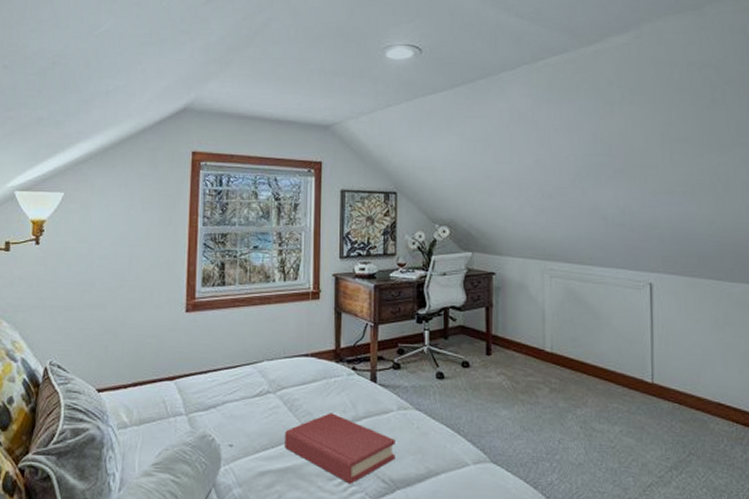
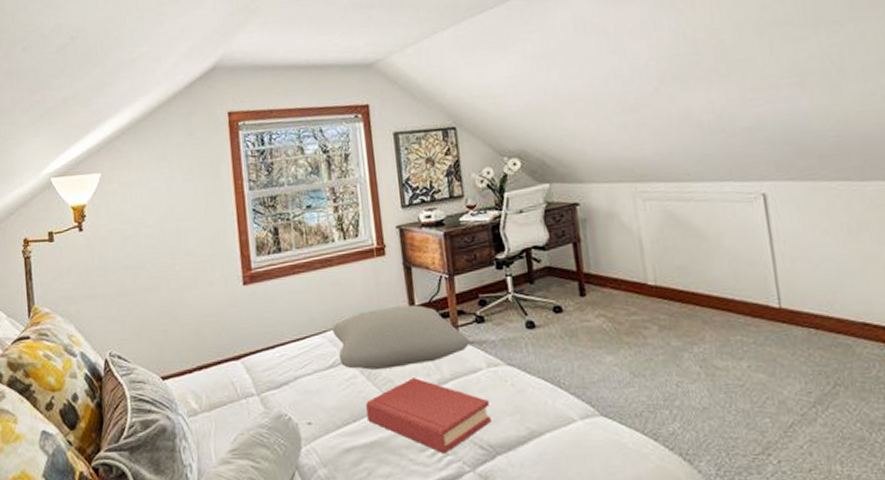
cushion: none [263,346,384,402] -> present [332,305,469,370]

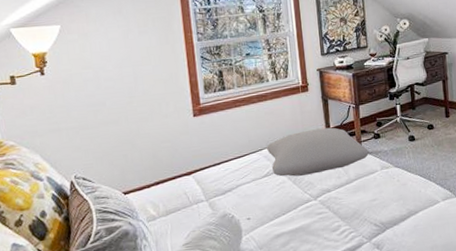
hardback book: present [366,378,491,454] -> none [292,180,383,232]

